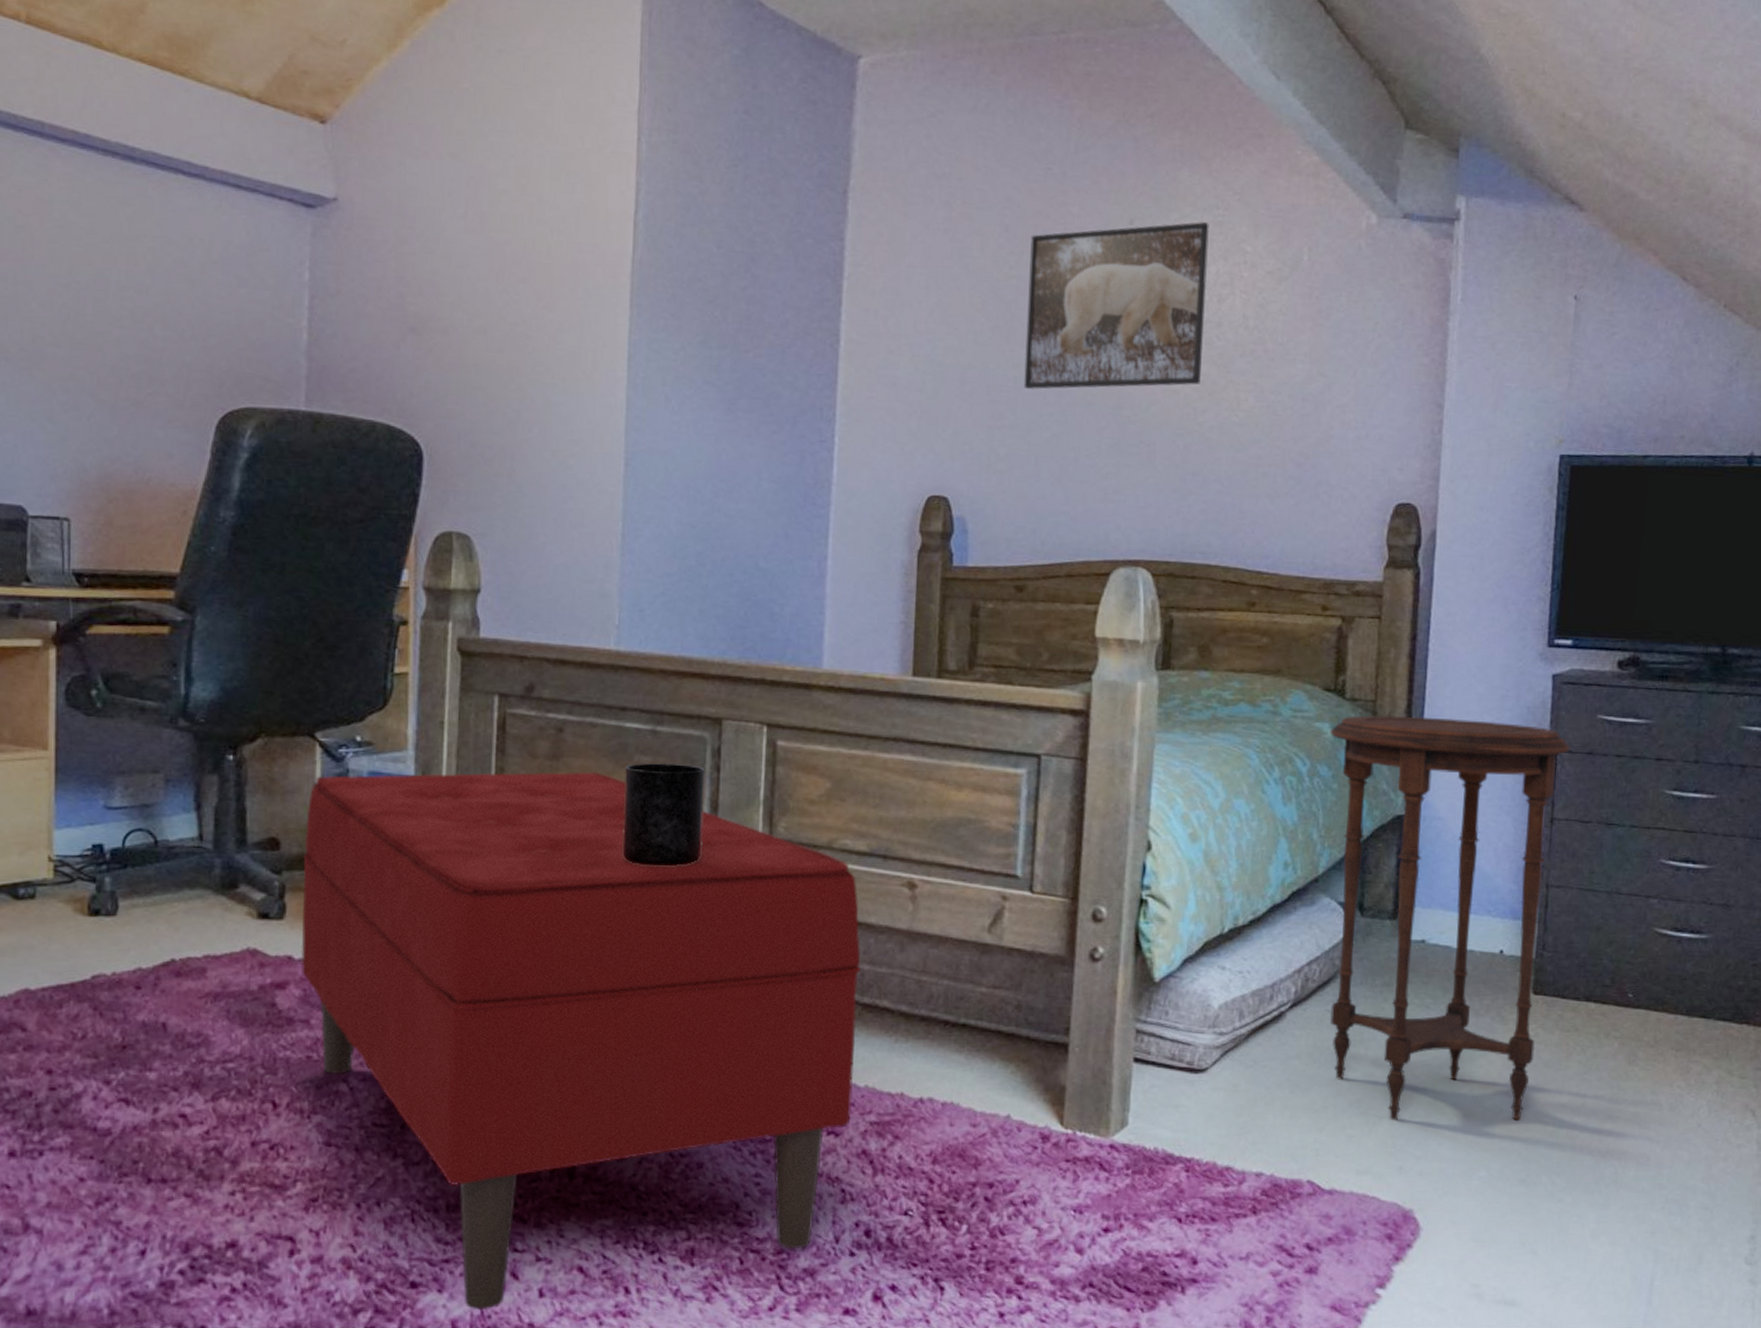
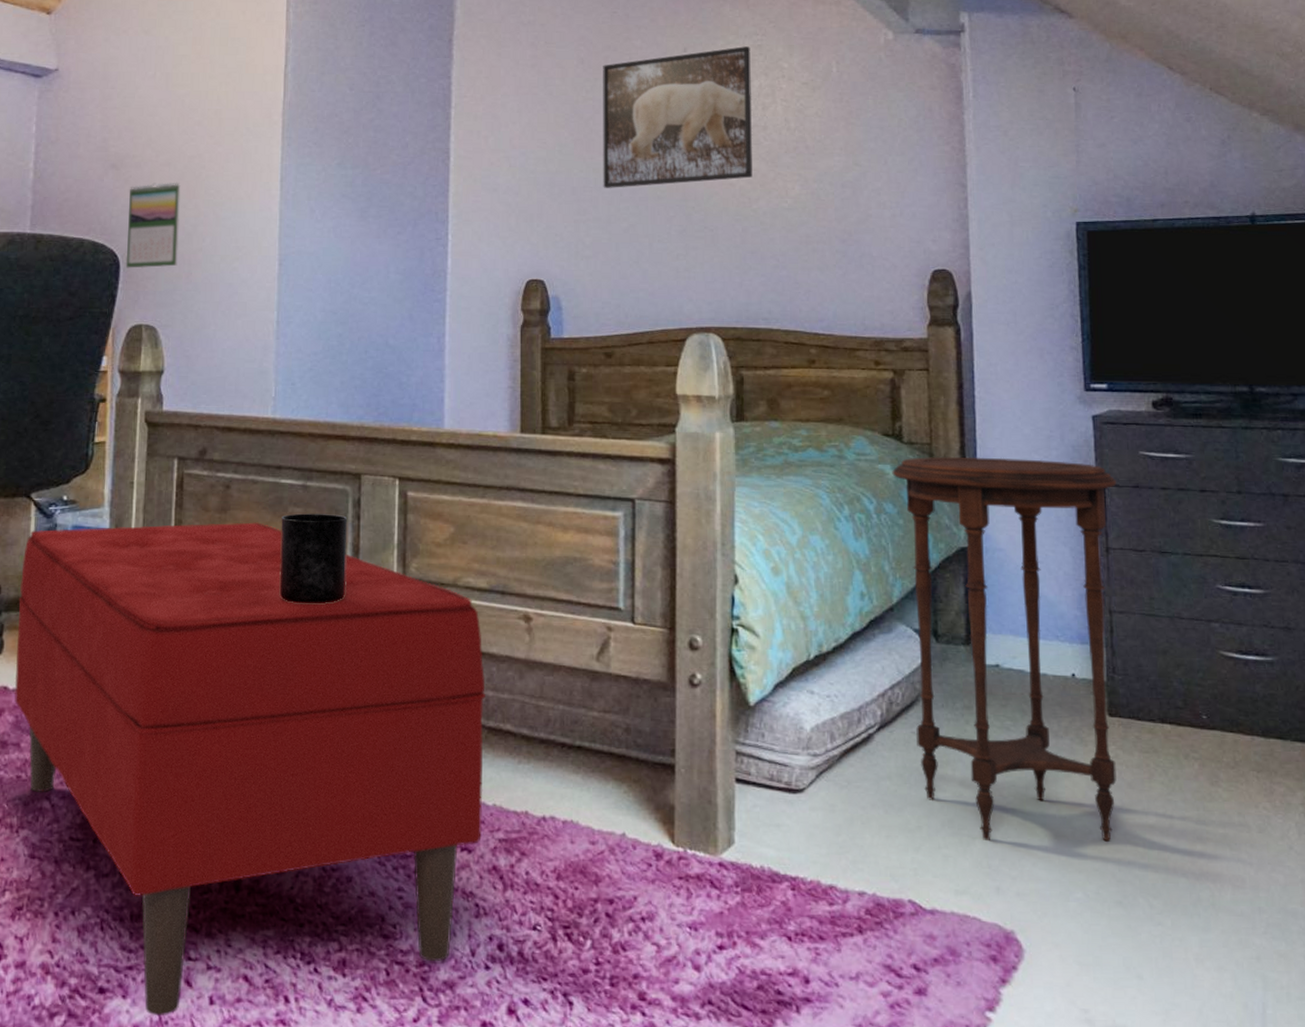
calendar: none [432,354,500,462] -> present [126,182,181,269]

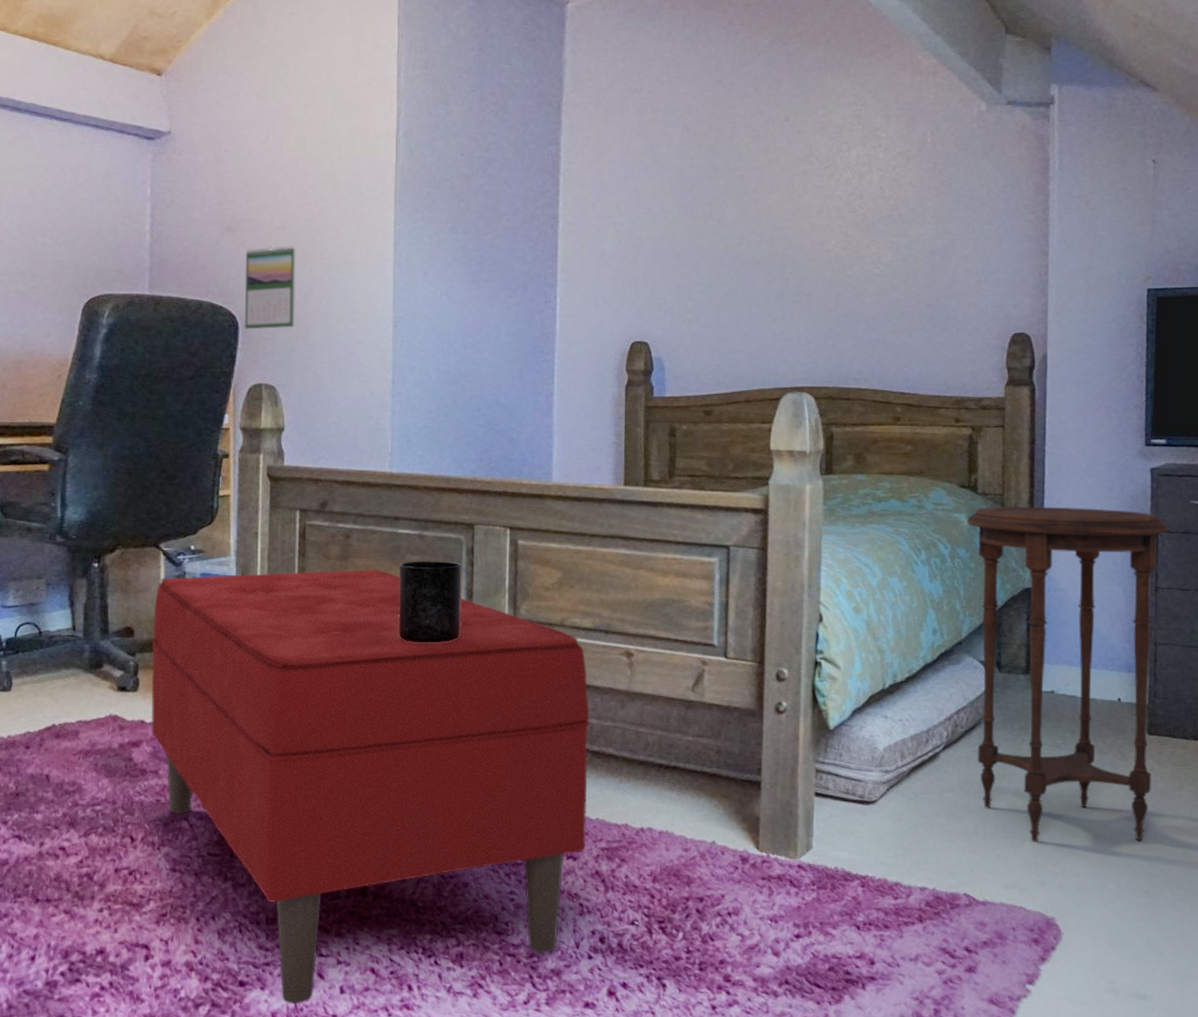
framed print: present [603,46,752,188] -> none [705,116,850,254]

